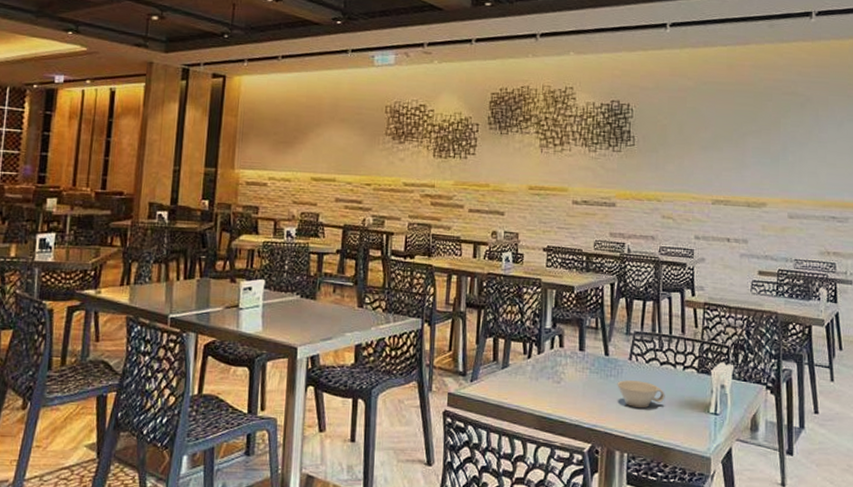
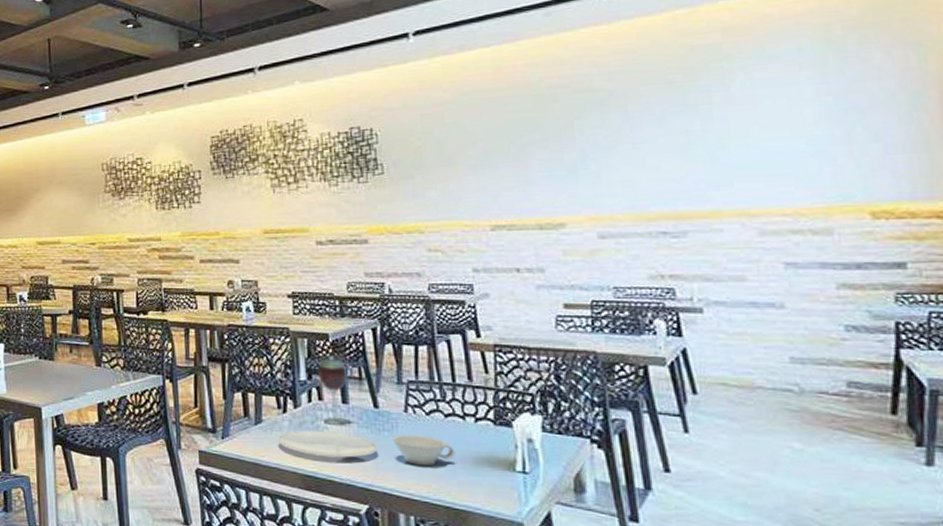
plate: none [519,374,604,401] -> present [276,430,378,458]
wineglass: none [561,306,586,371] -> present [318,355,347,425]

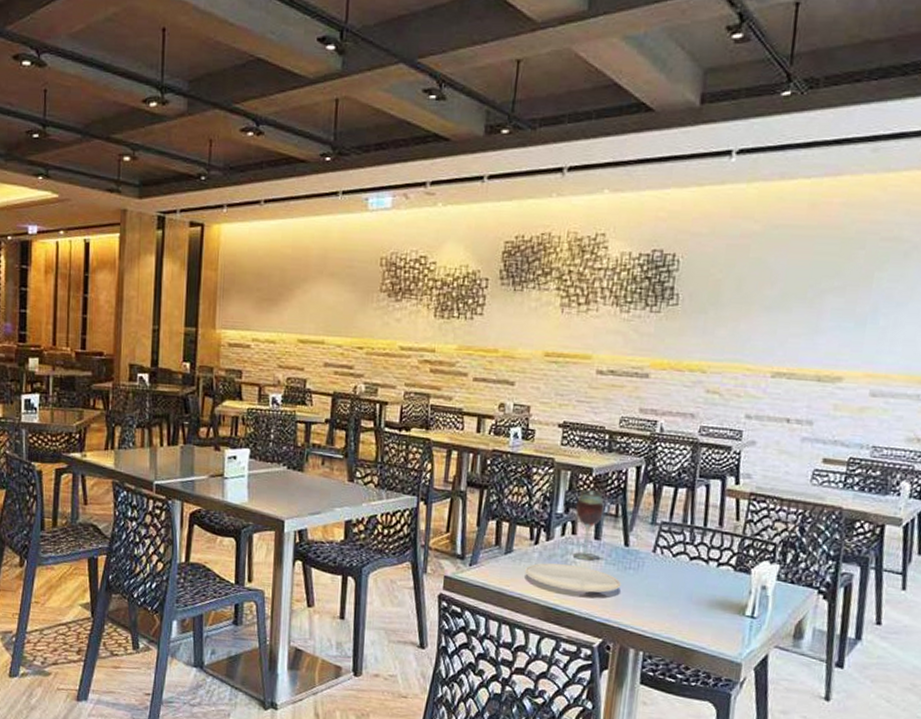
cup: present [392,435,455,465] -> none [636,574,693,605]

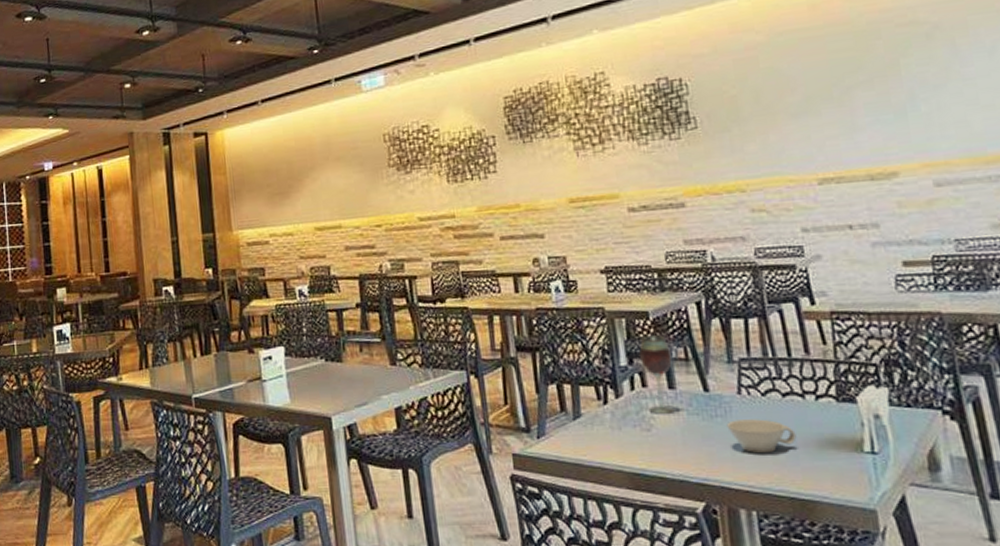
plate: present [524,563,621,593] -> none [598,421,712,452]
cup: none [636,574,693,605] -> present [726,419,797,453]

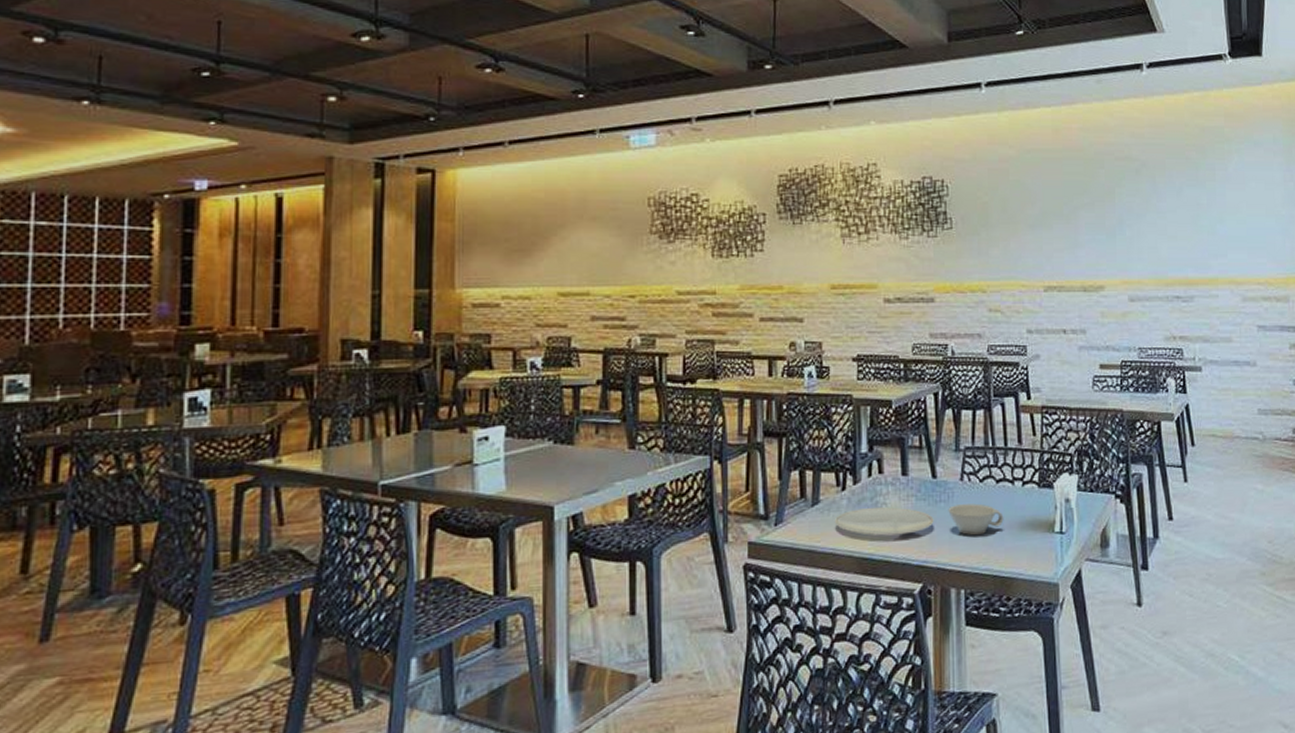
plate: none [598,421,712,452] -> present [834,507,934,536]
wineglass: present [639,335,675,414] -> none [880,423,907,500]

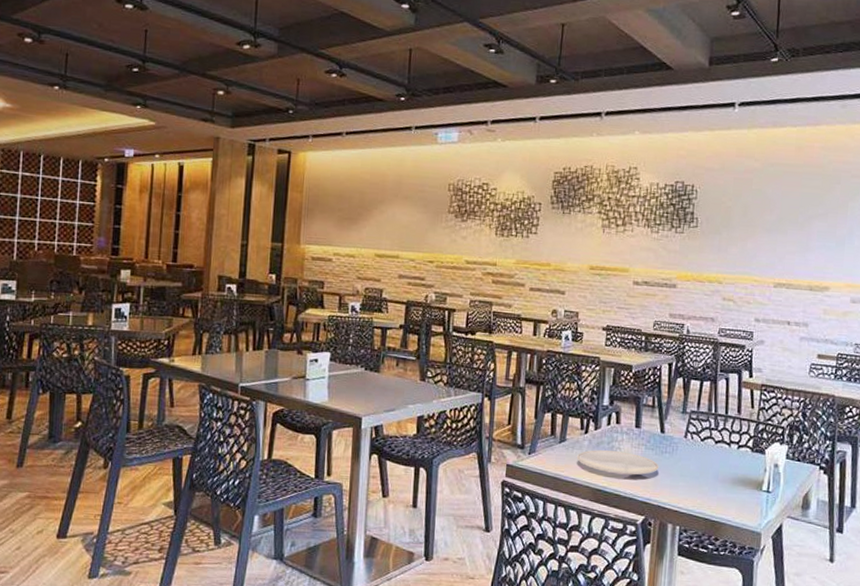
cup: present [948,503,1004,535] -> none [671,457,719,484]

